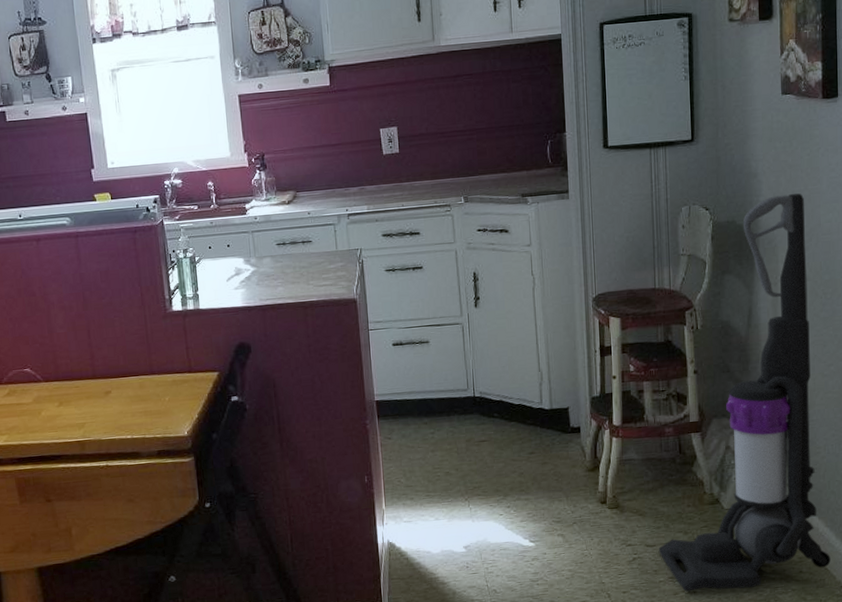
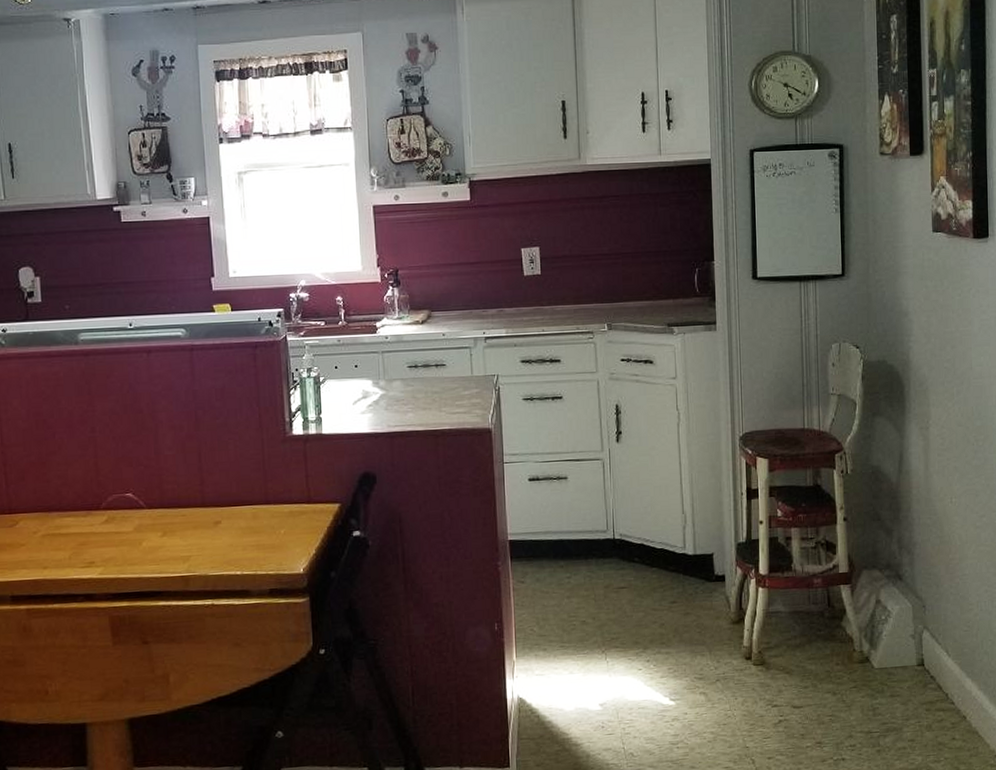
vacuum cleaner: present [658,193,831,592] -> none [805,334,984,759]

